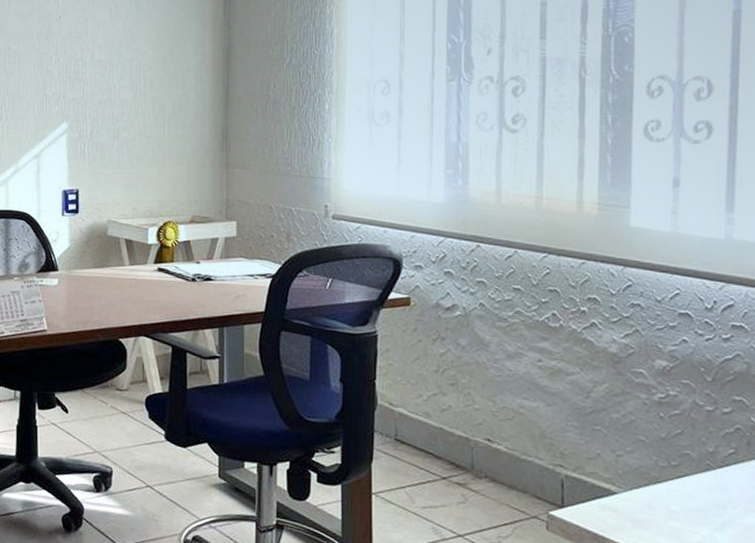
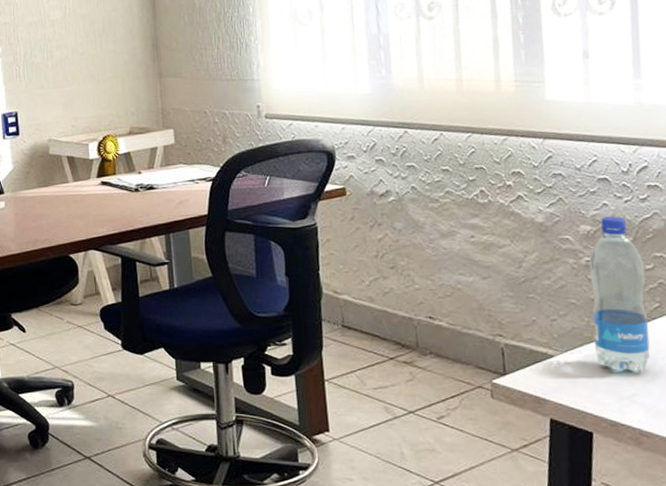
bottle: none [661,353,722,522] -> present [589,216,650,375]

